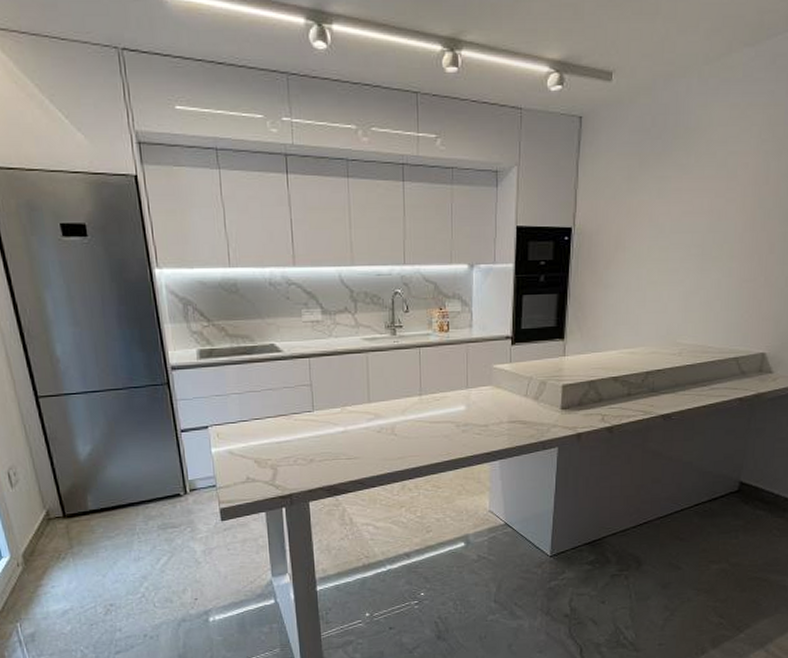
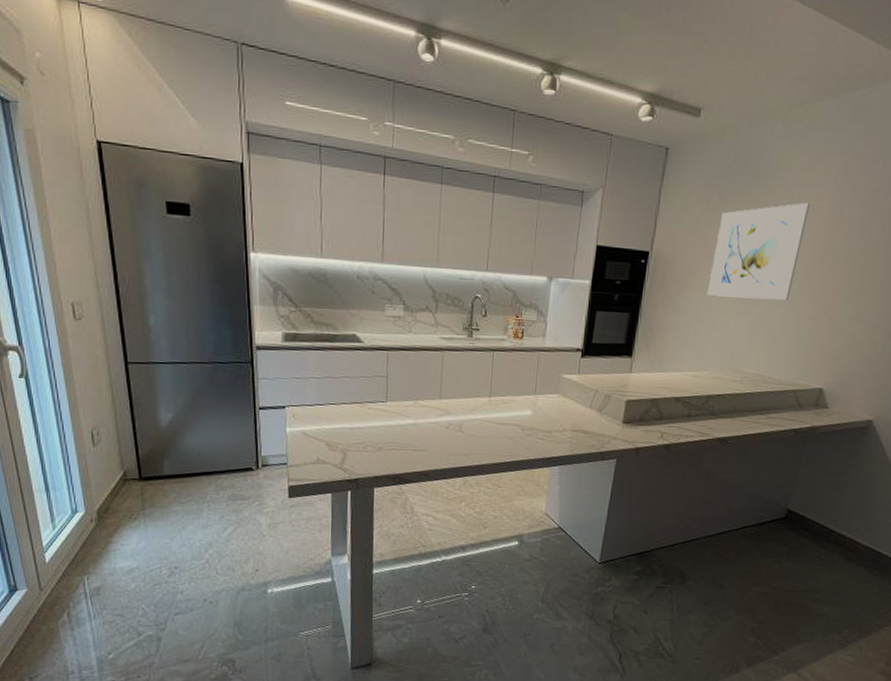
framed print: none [636,160,735,268] -> present [707,202,811,301]

